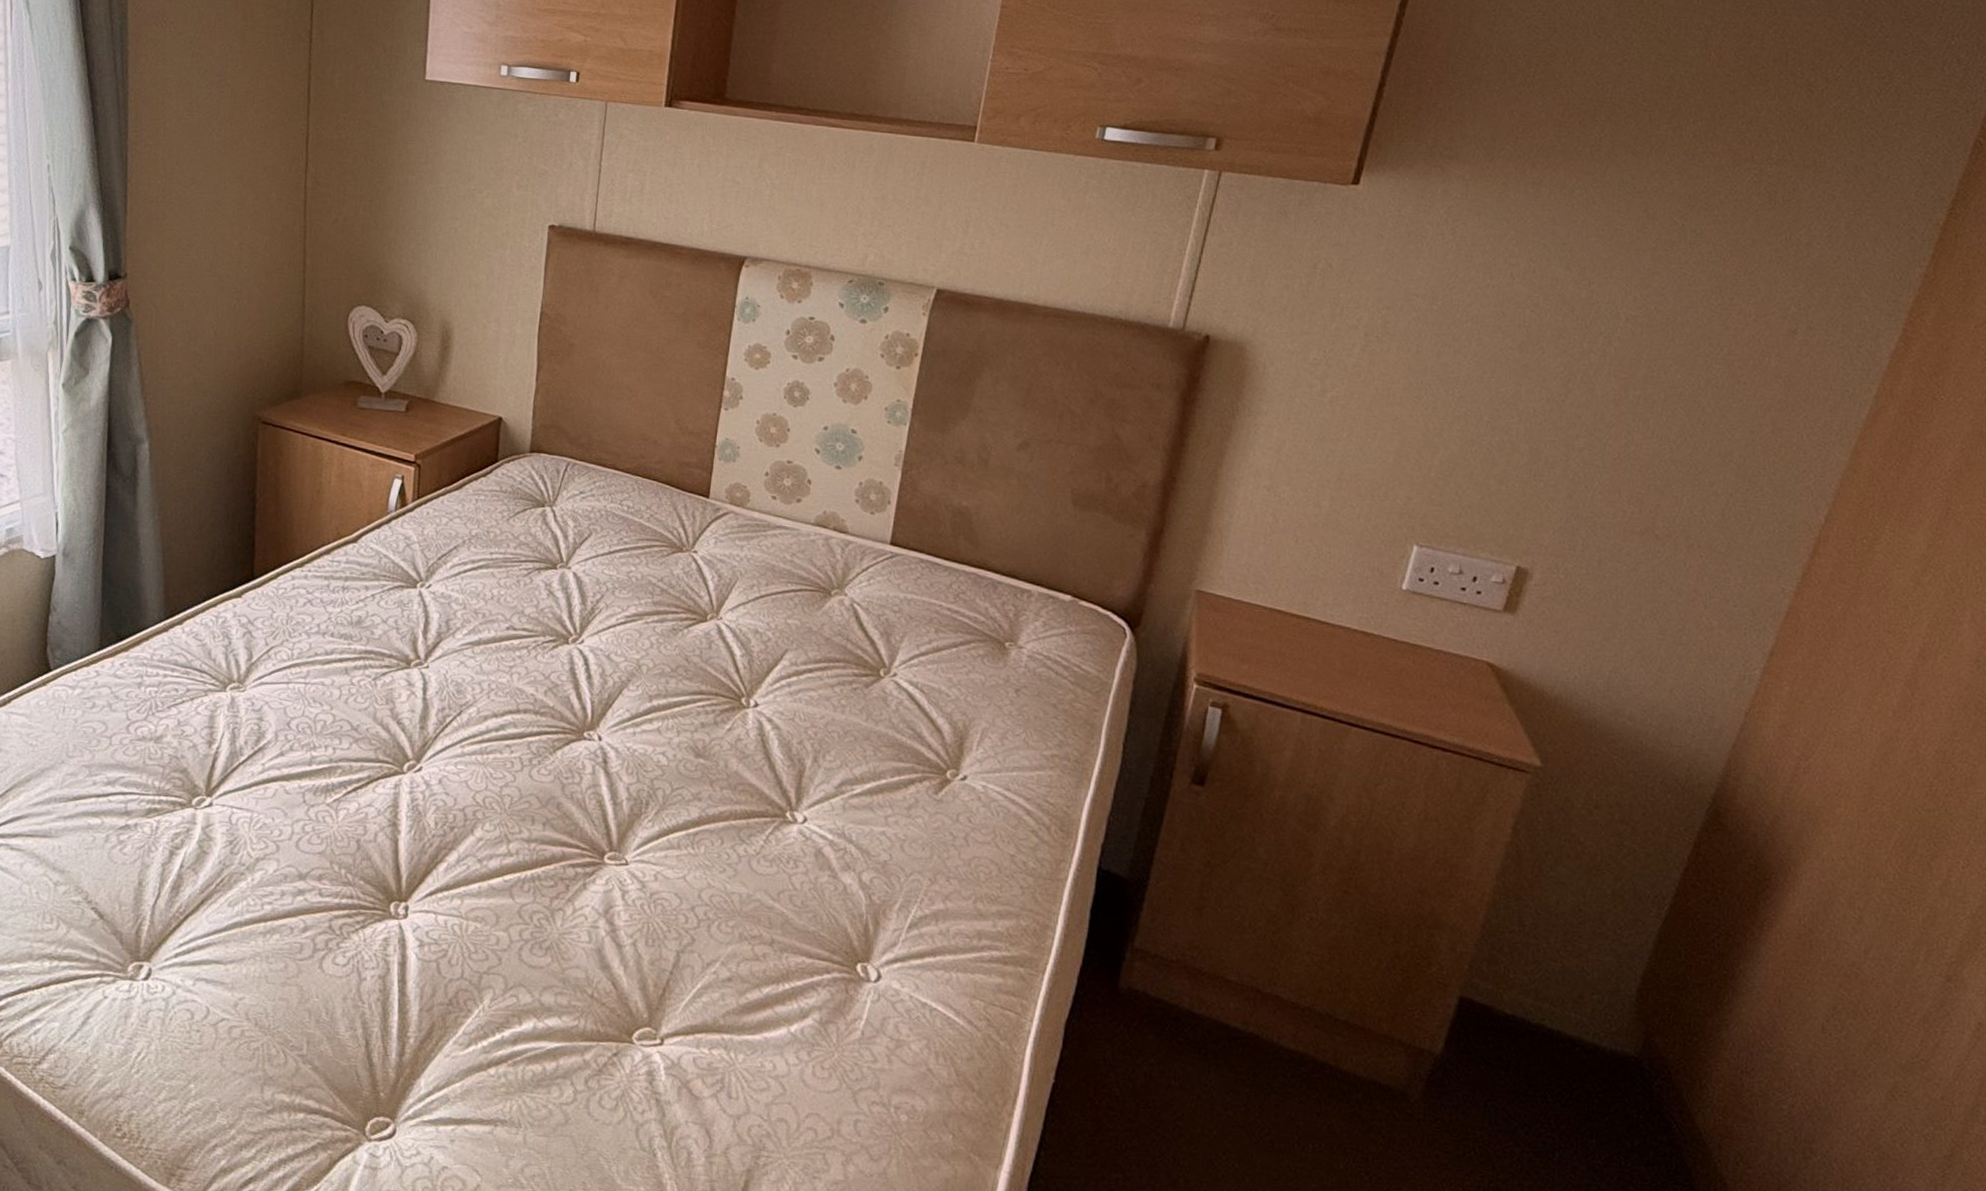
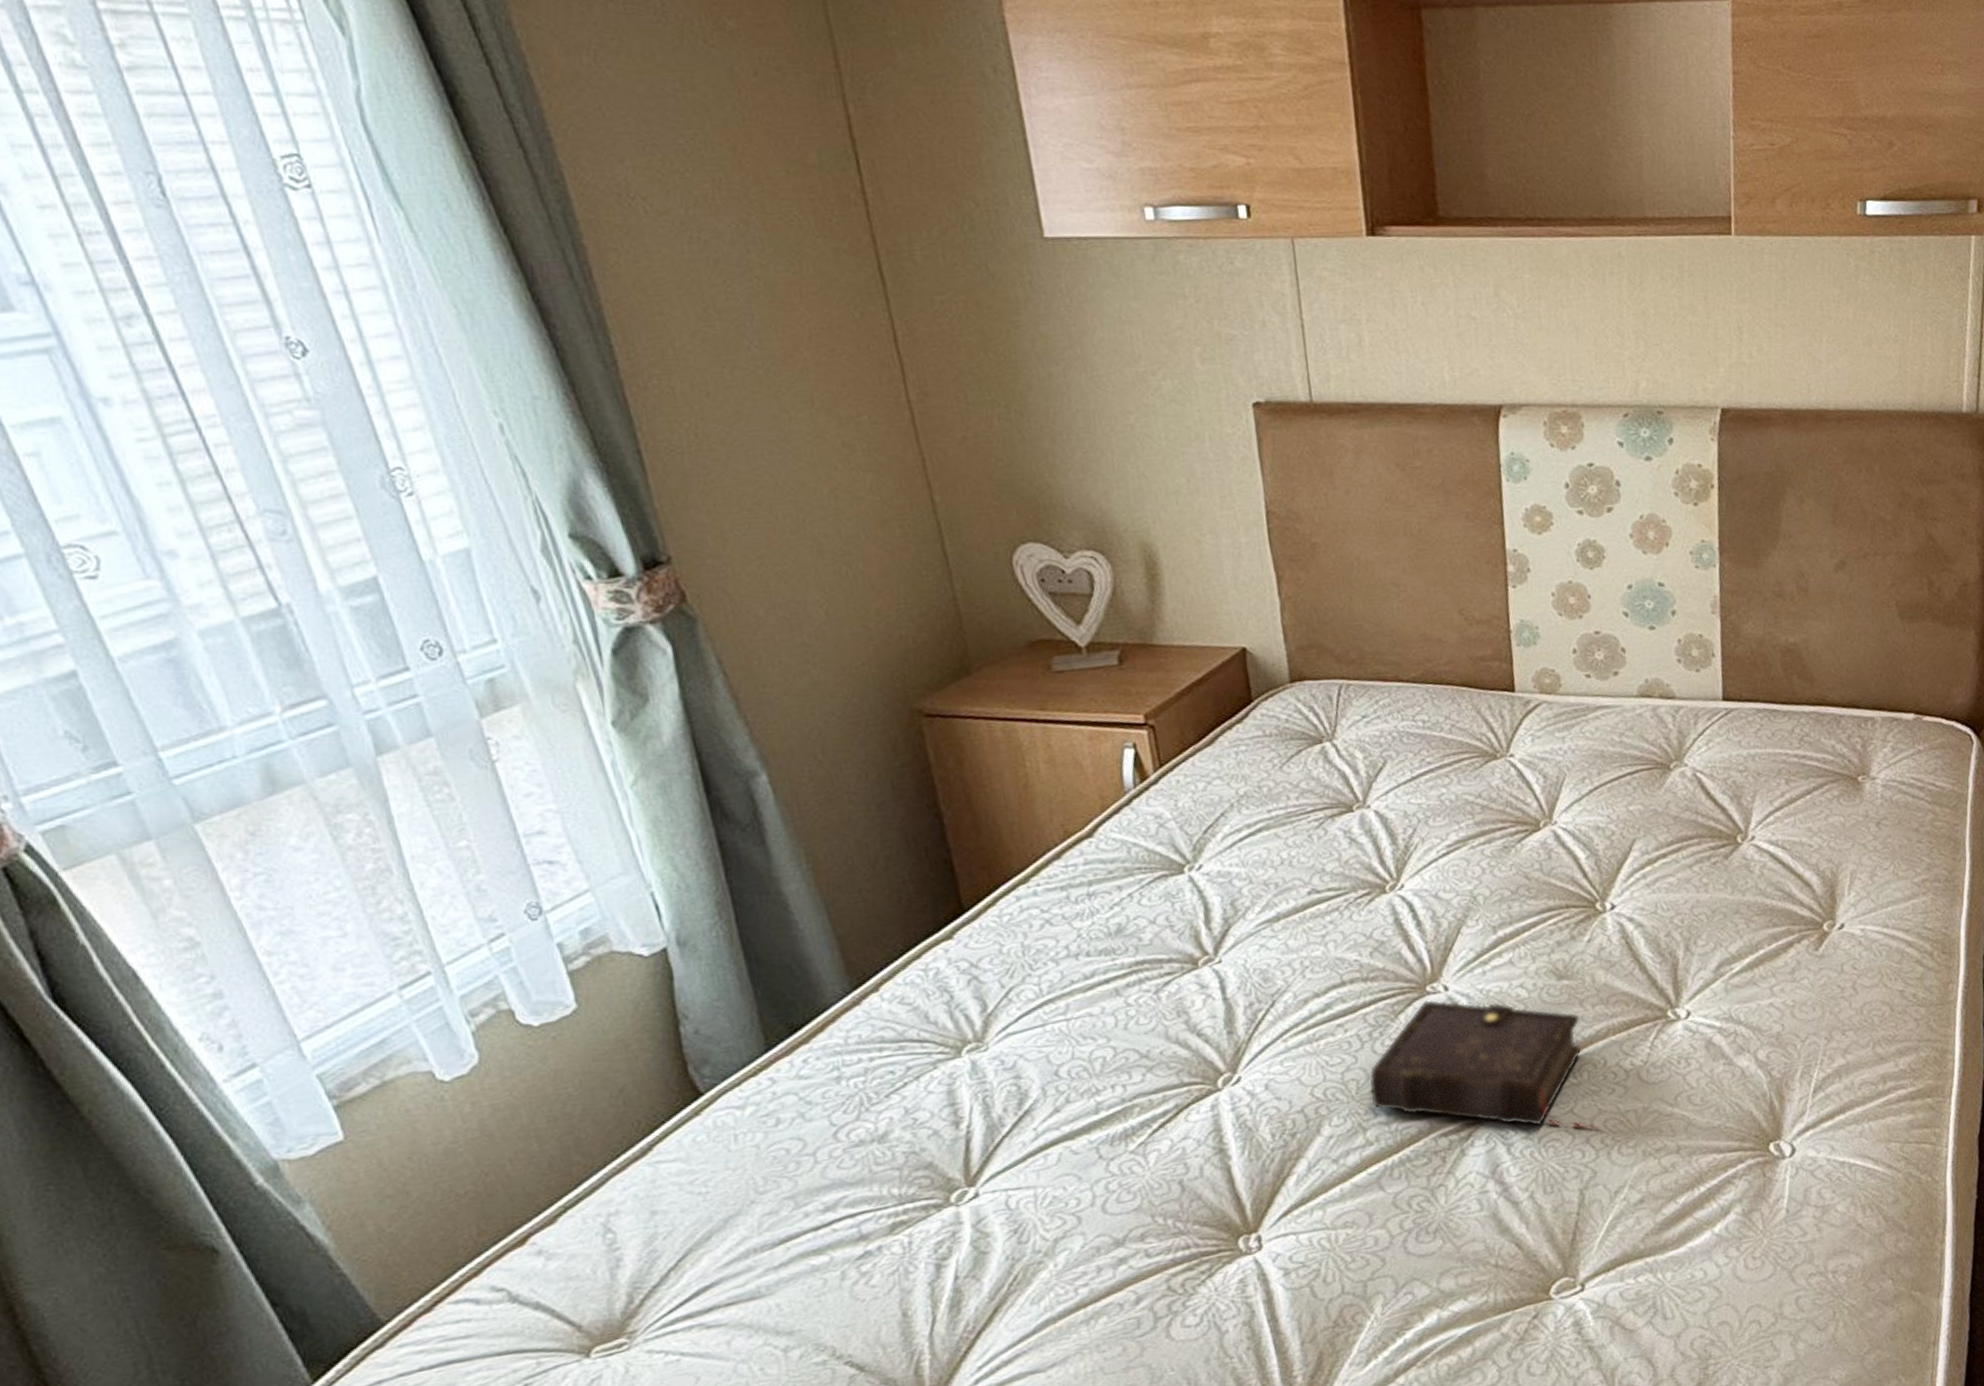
book: none [519,743,709,901] -> present [1369,999,1601,1129]

